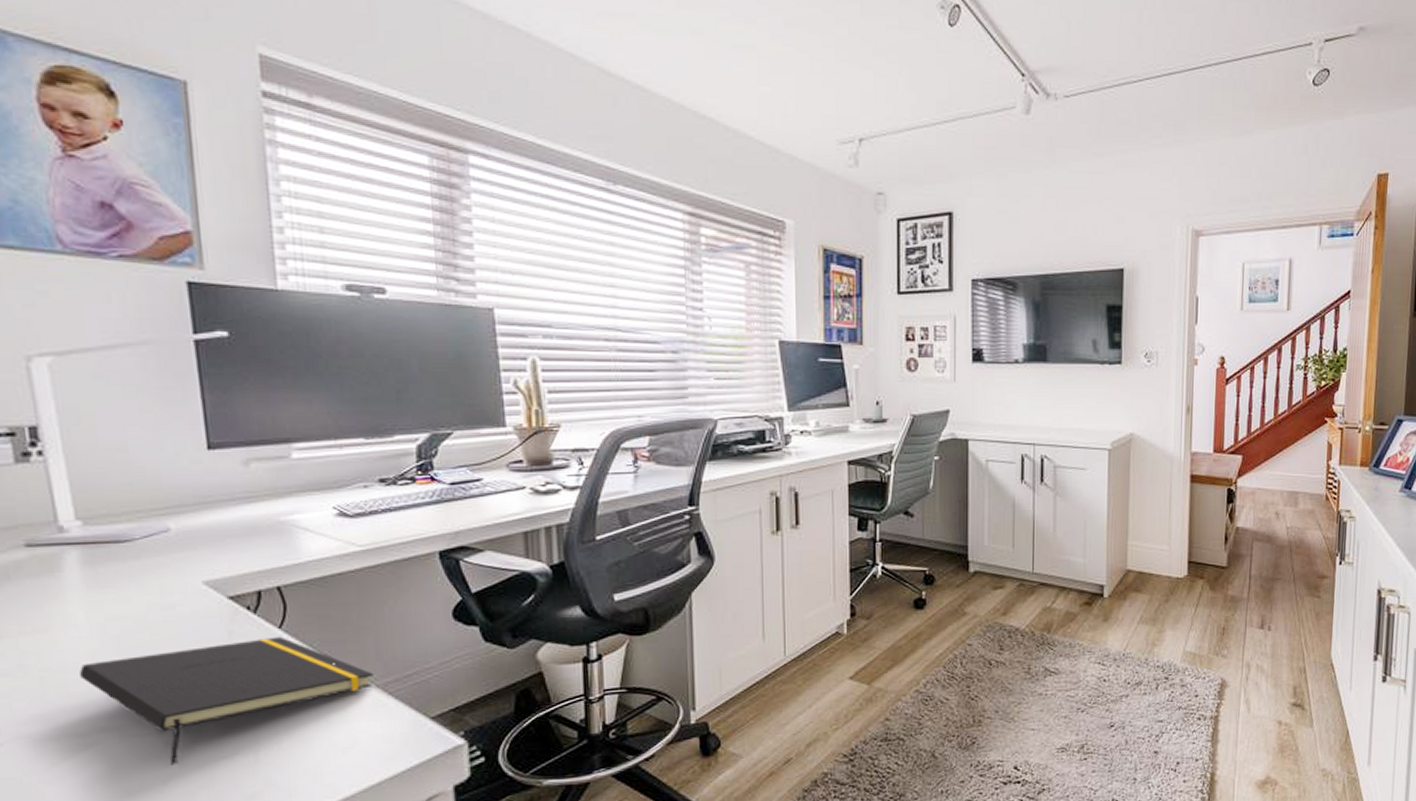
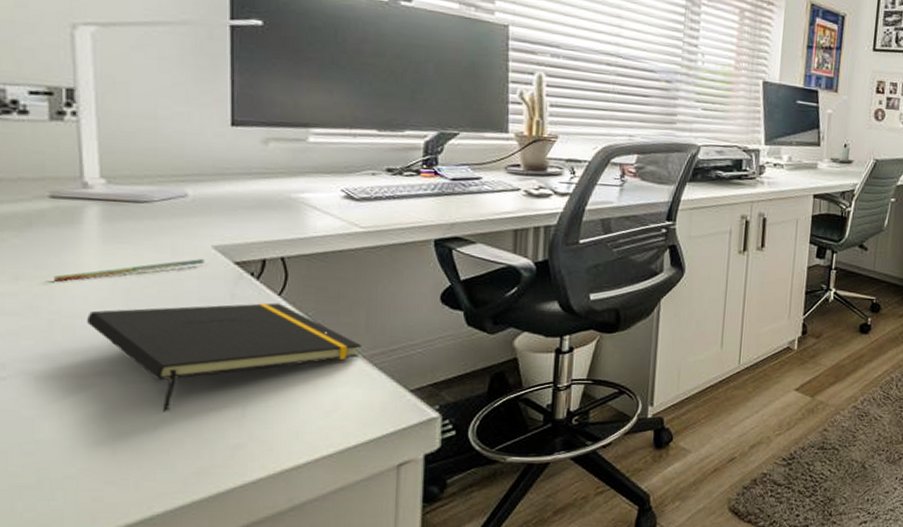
pen: none [40,597,196,636] -> present [54,259,204,282]

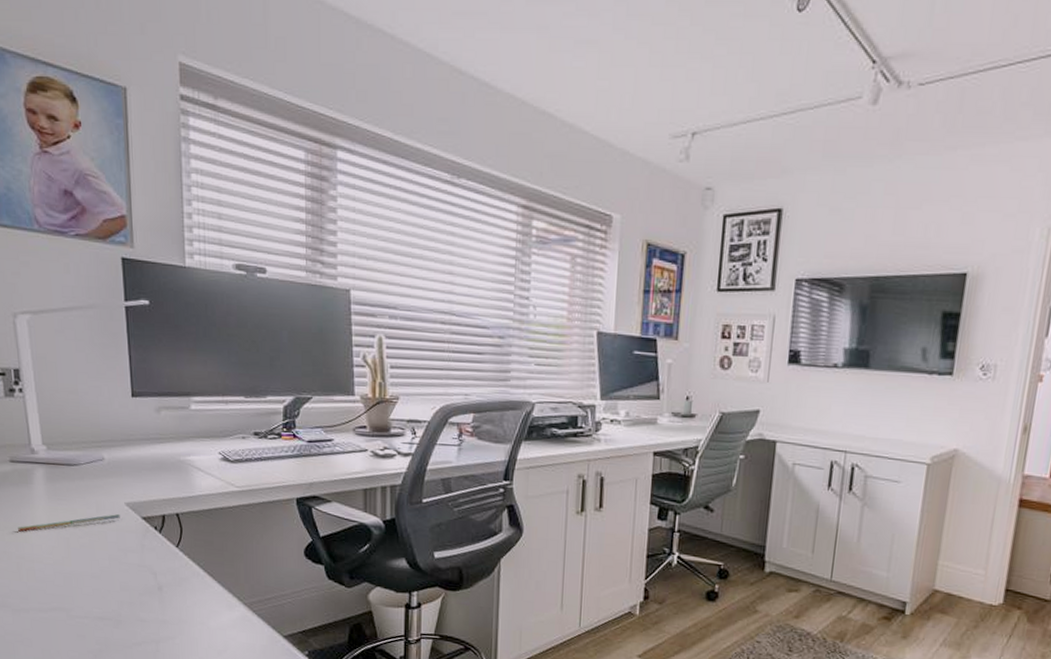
notepad: present [87,302,363,412] -> none [42,553,244,644]

